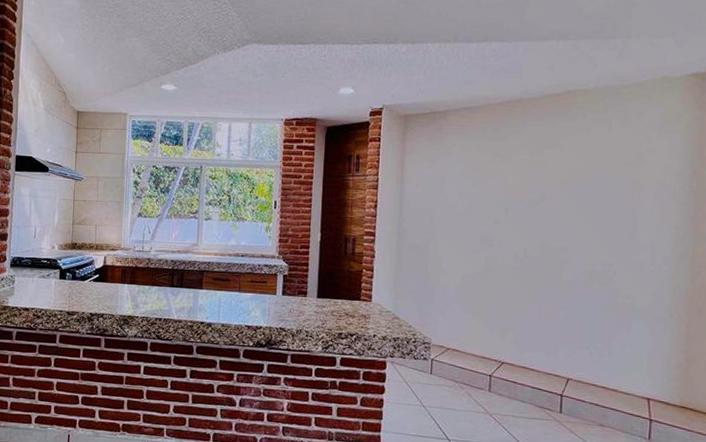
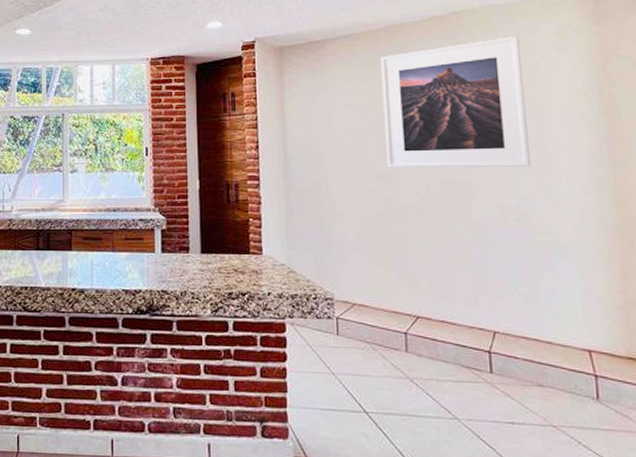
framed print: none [491,117,627,237] -> present [380,36,530,168]

